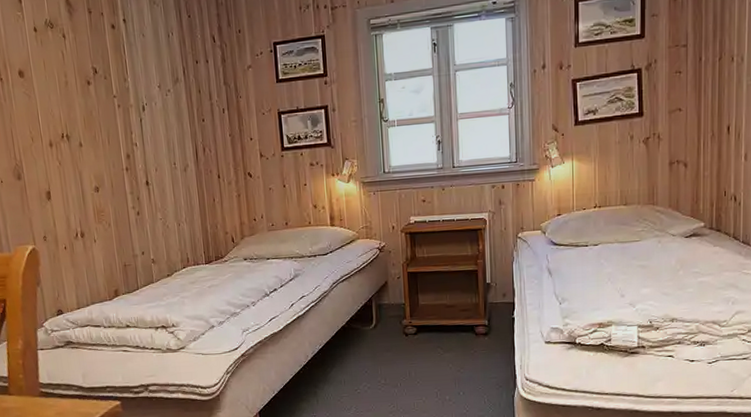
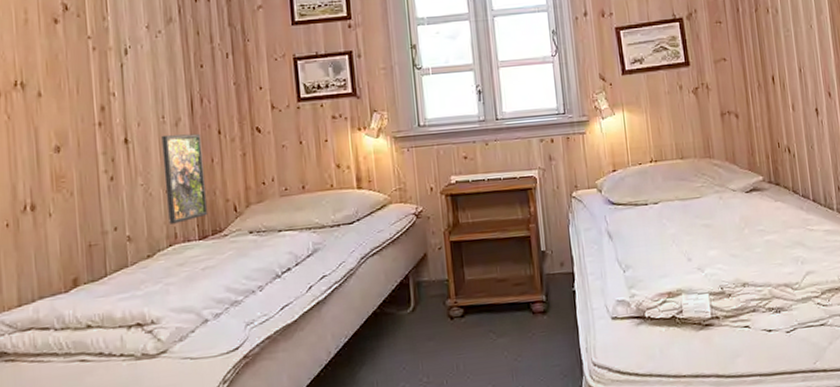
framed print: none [174,177,212,251] -> present [161,133,208,224]

